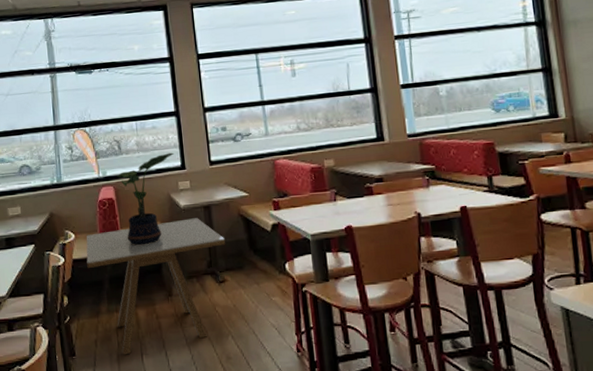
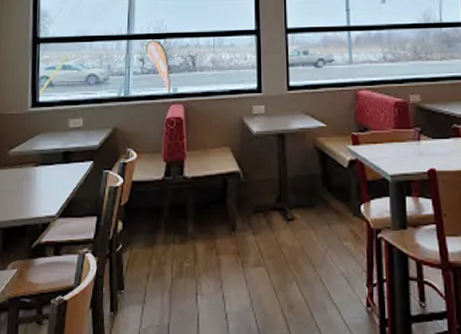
dining table: present [86,218,226,355] -> none [147,146,298,294]
potted plant: present [117,152,175,245] -> none [188,73,251,171]

